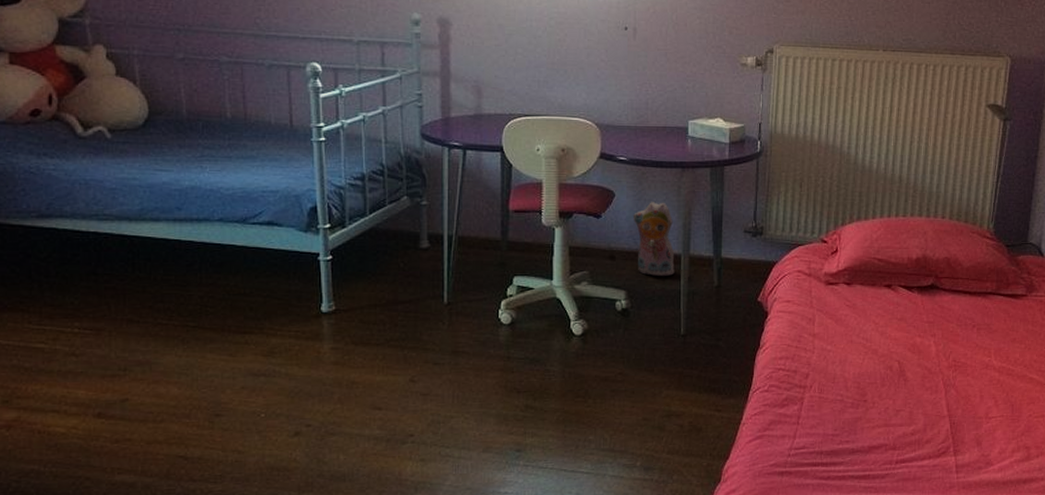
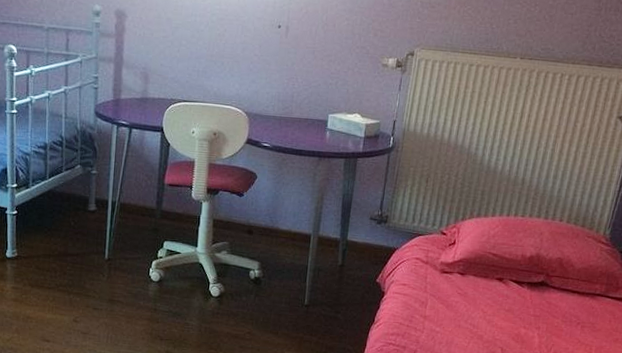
plush toy: present [633,202,675,277] -> none [271,186,307,253]

